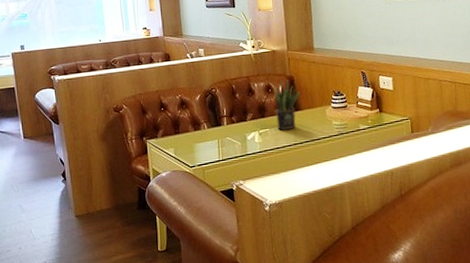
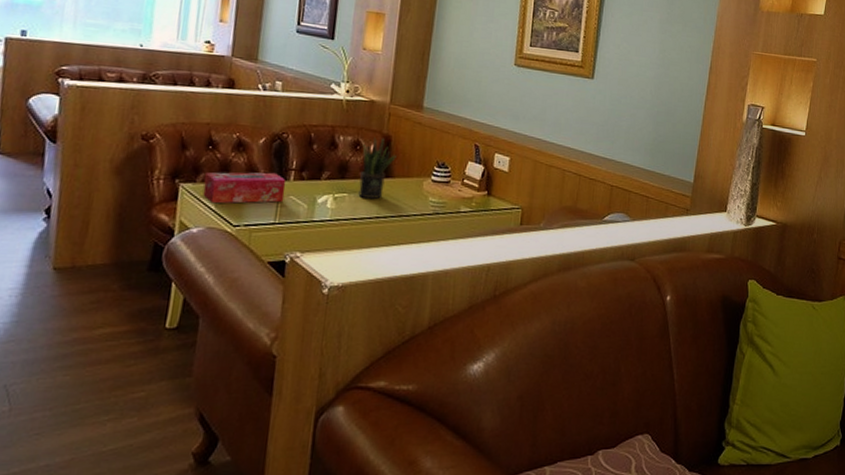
tissue box: none [163,121,223,152] -> present [203,172,286,204]

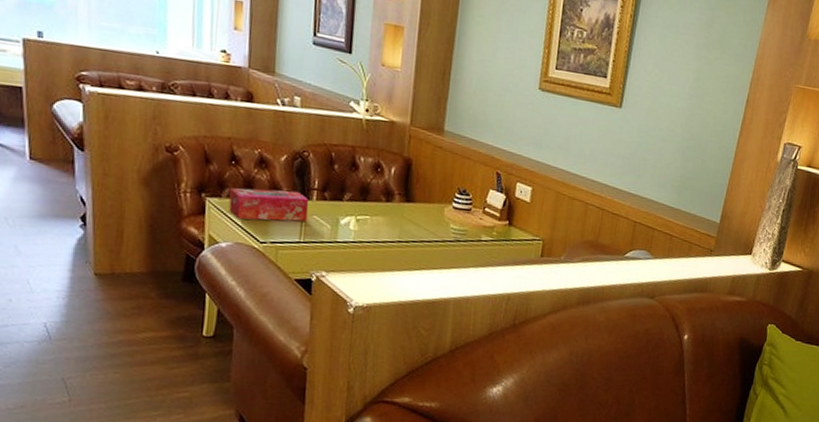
potted plant: present [358,137,397,199] -> none [380,160,418,223]

